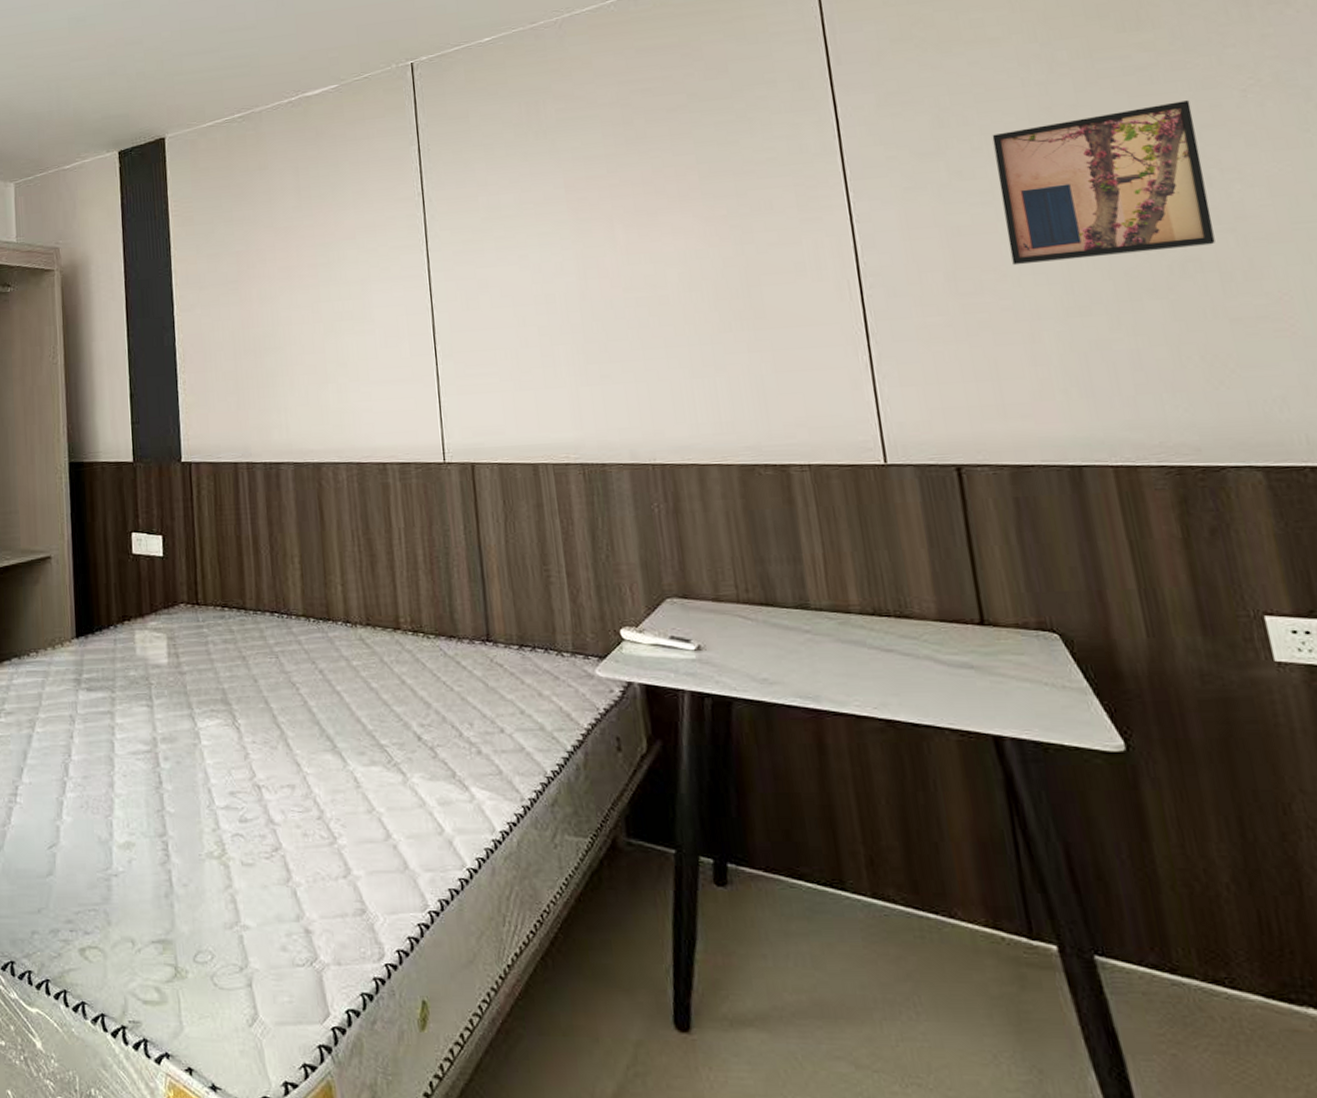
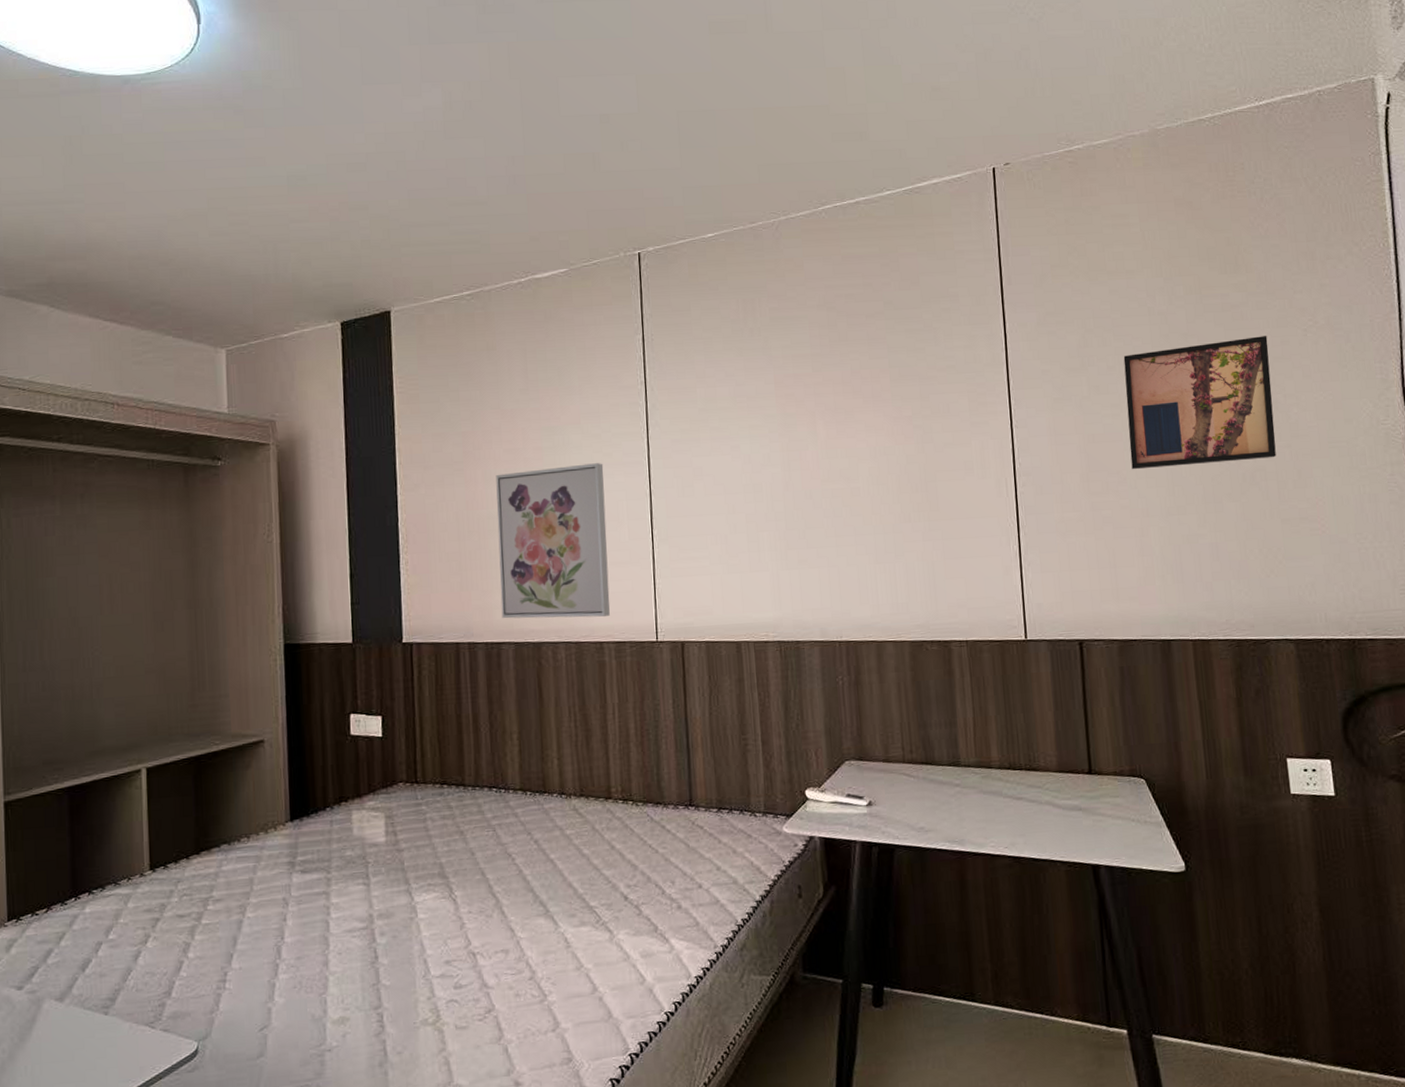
wall art: none [270,277,393,439] -> present [496,463,610,619]

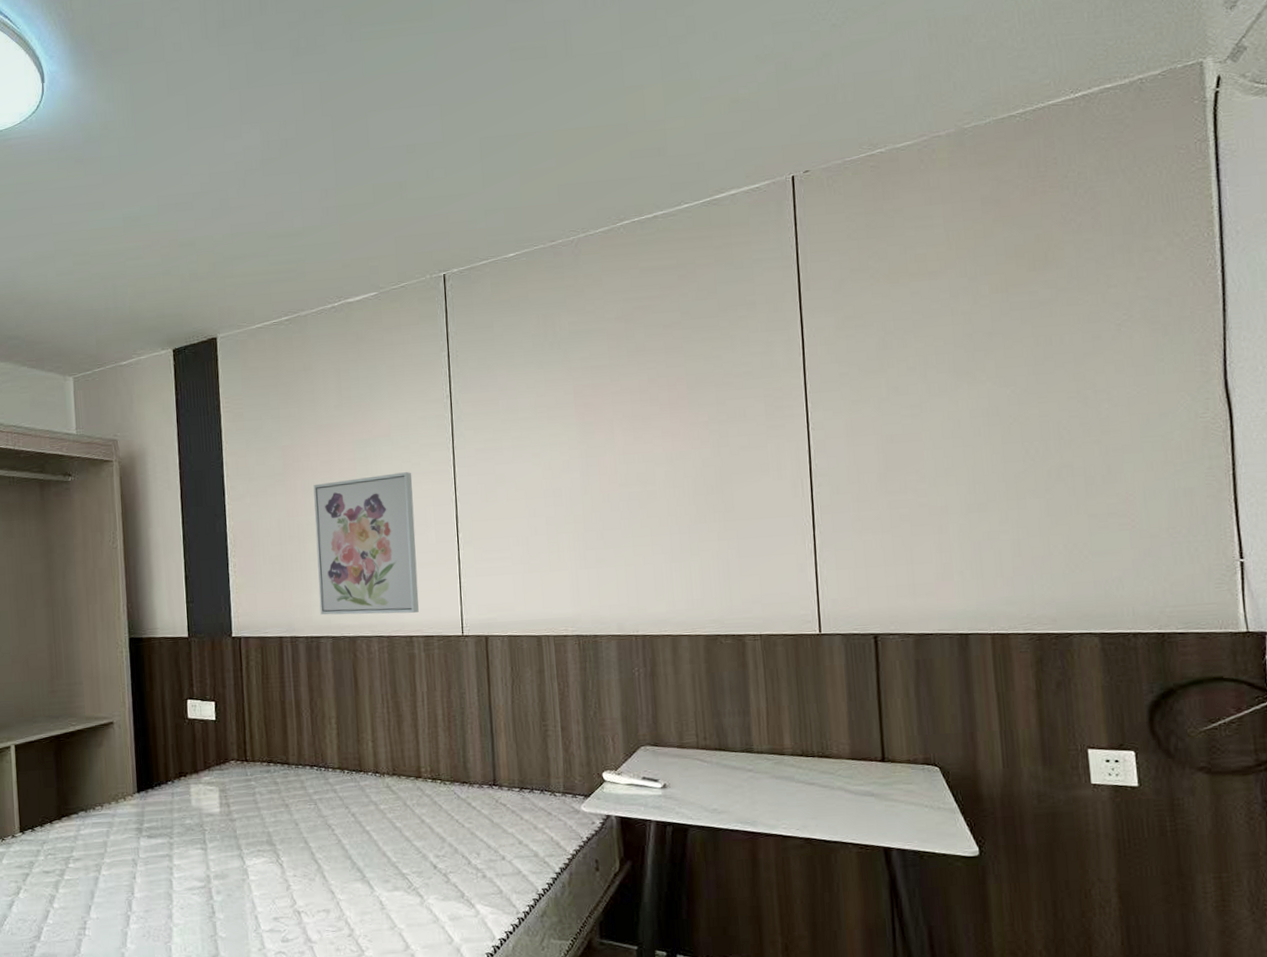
wall art: present [1123,336,1276,470] -> none [924,332,1084,469]

